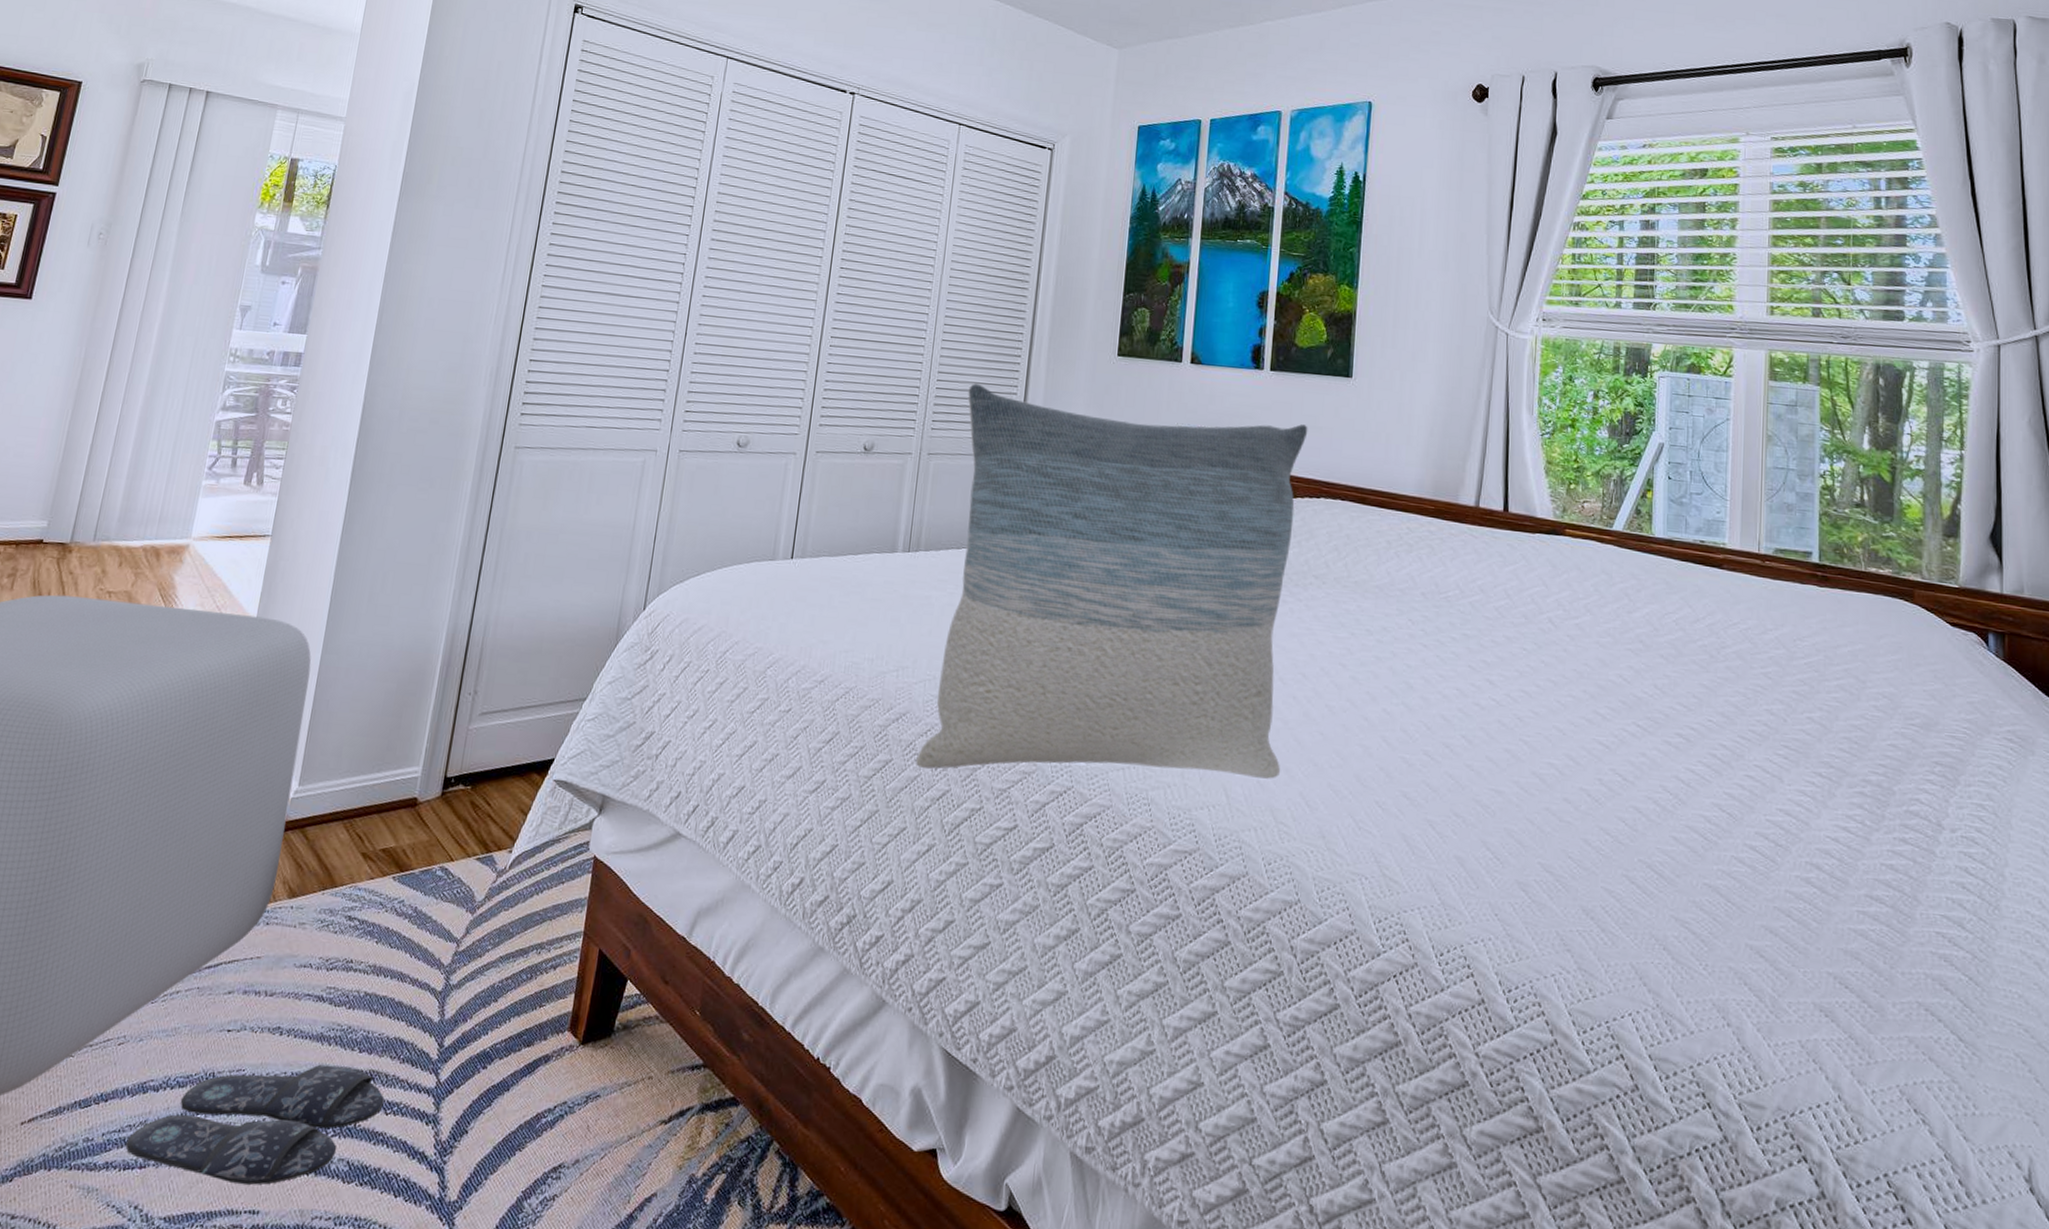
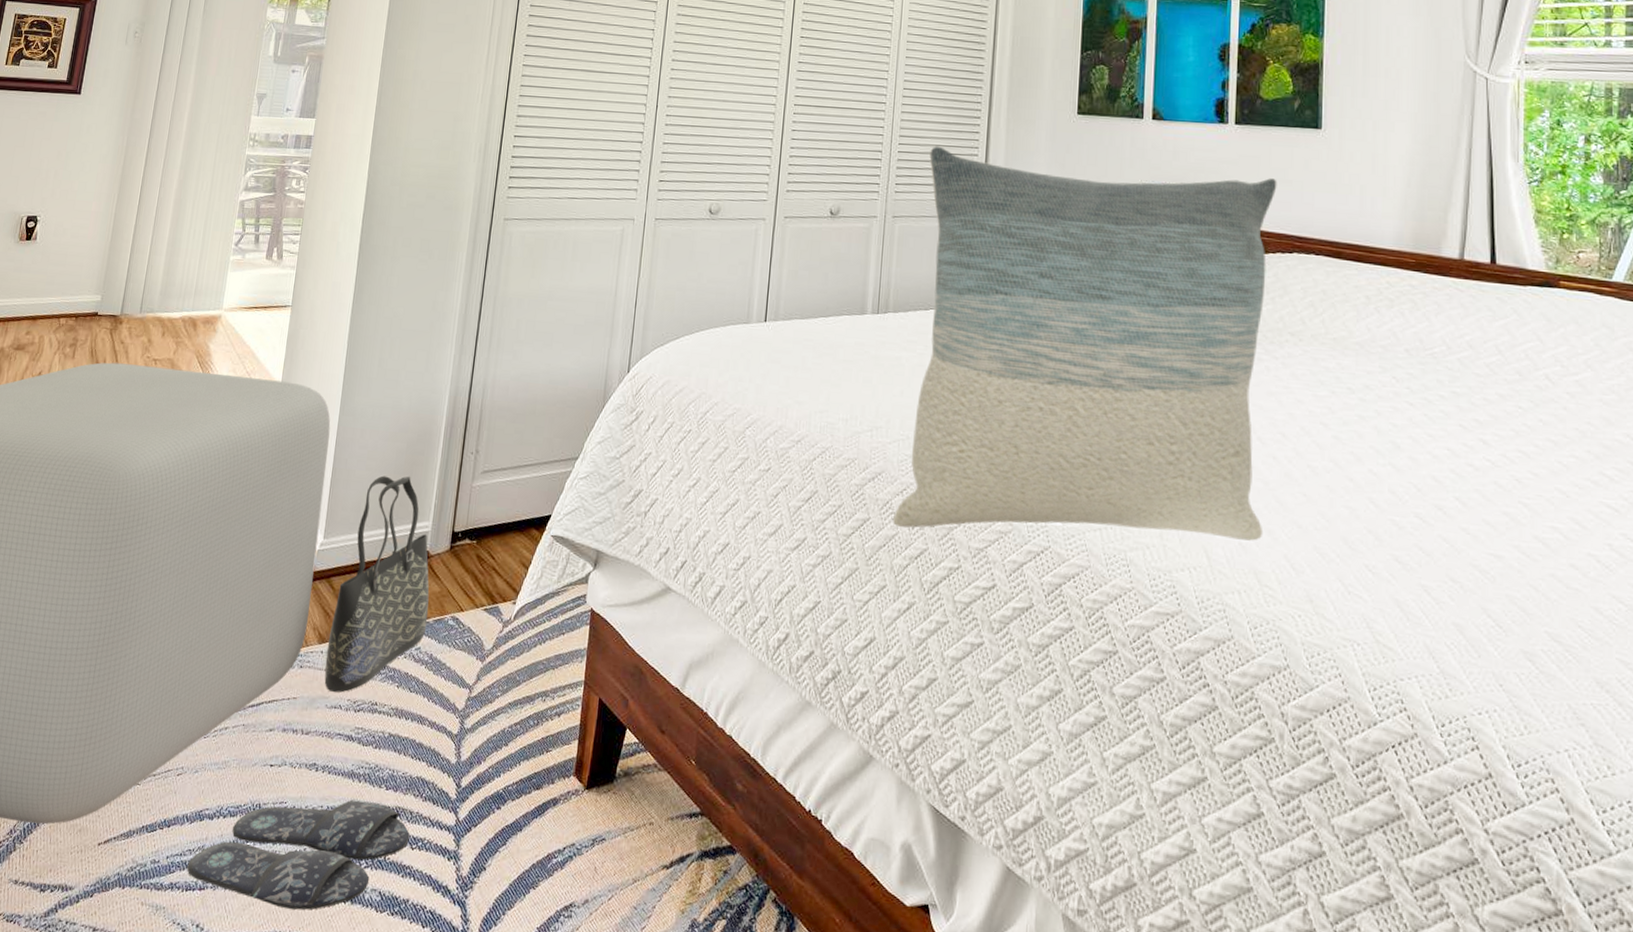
tote bag: none [293,718,417,951] -> present [324,475,429,693]

